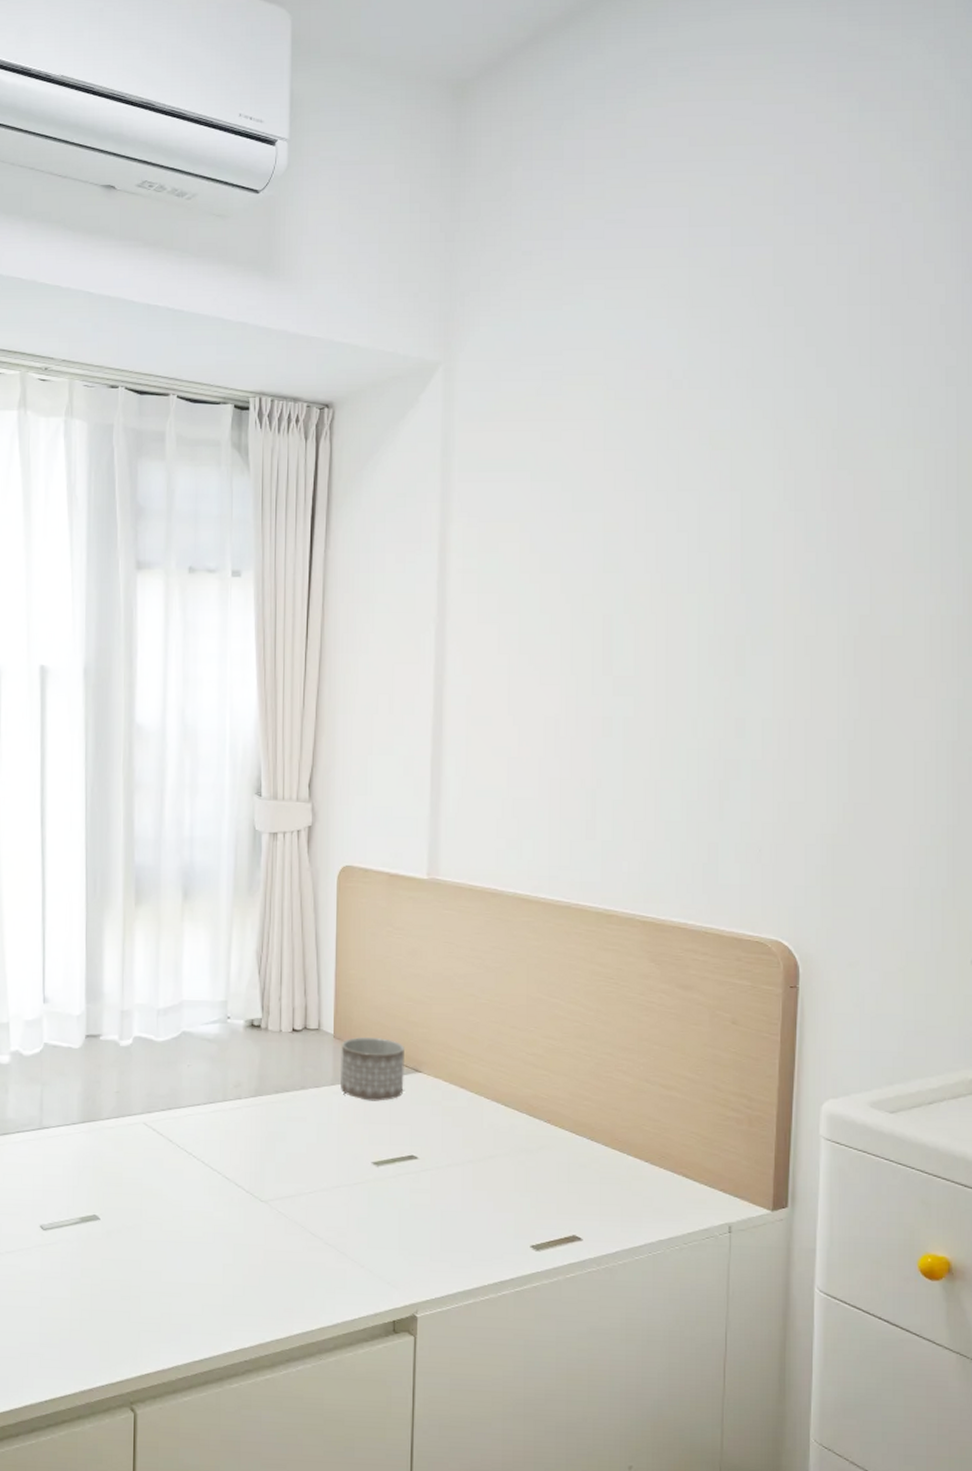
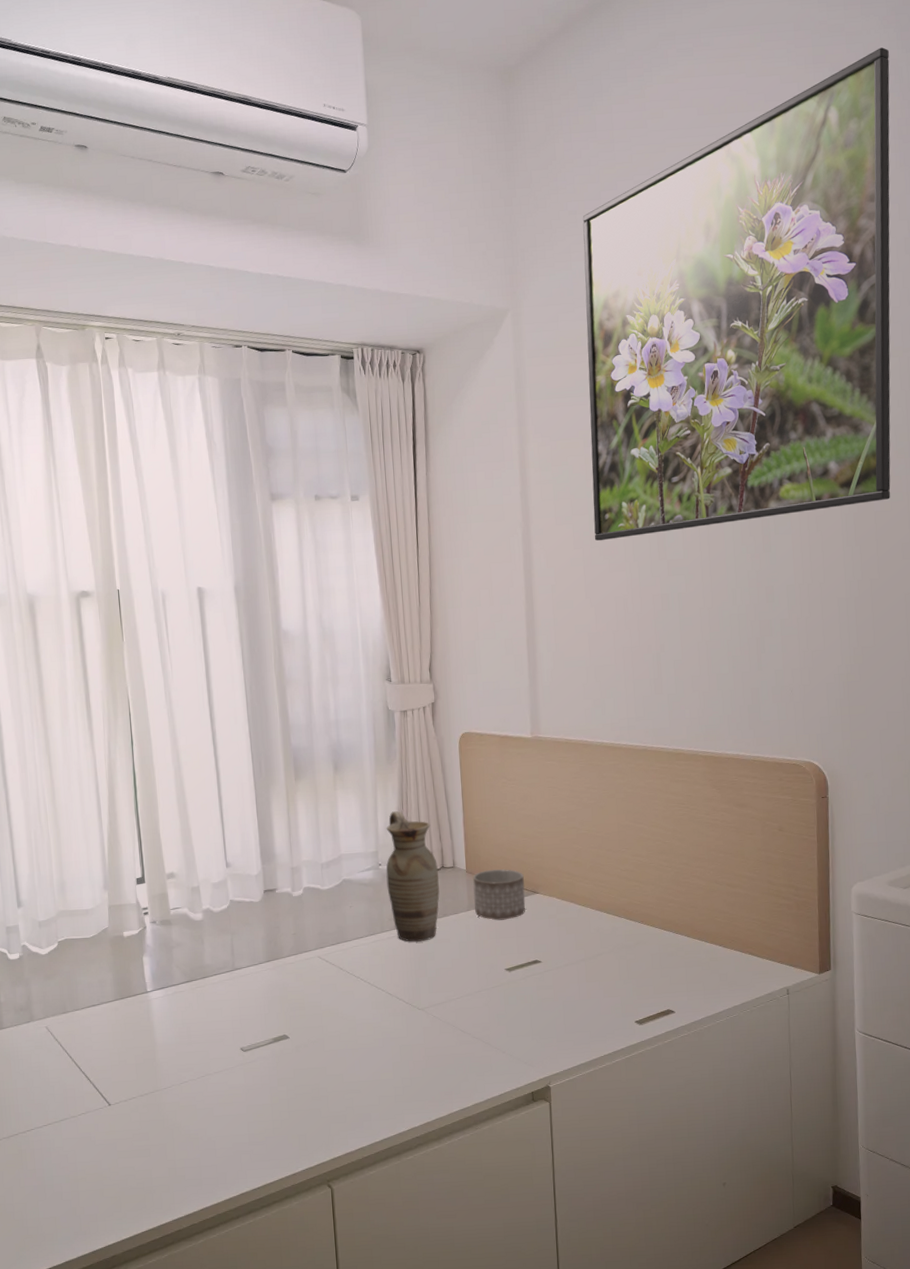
ceramic jug: none [235,954,299,1118] -> present [386,811,440,943]
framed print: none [524,76,934,647] -> present [582,47,891,541]

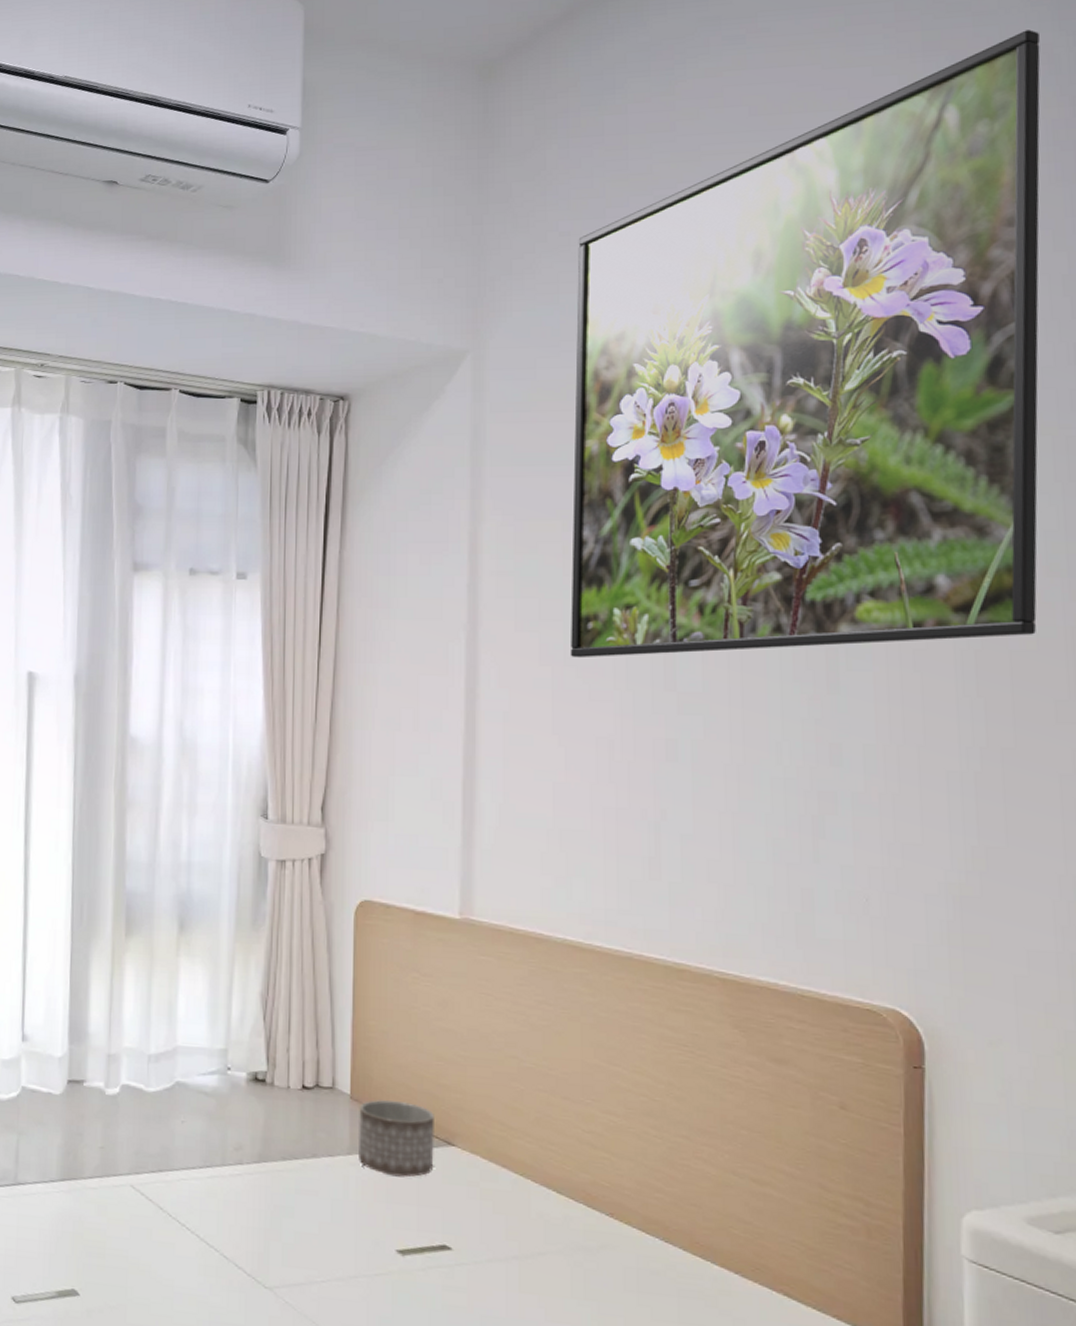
ceramic jug: present [386,811,440,943] -> none [236,997,310,1189]

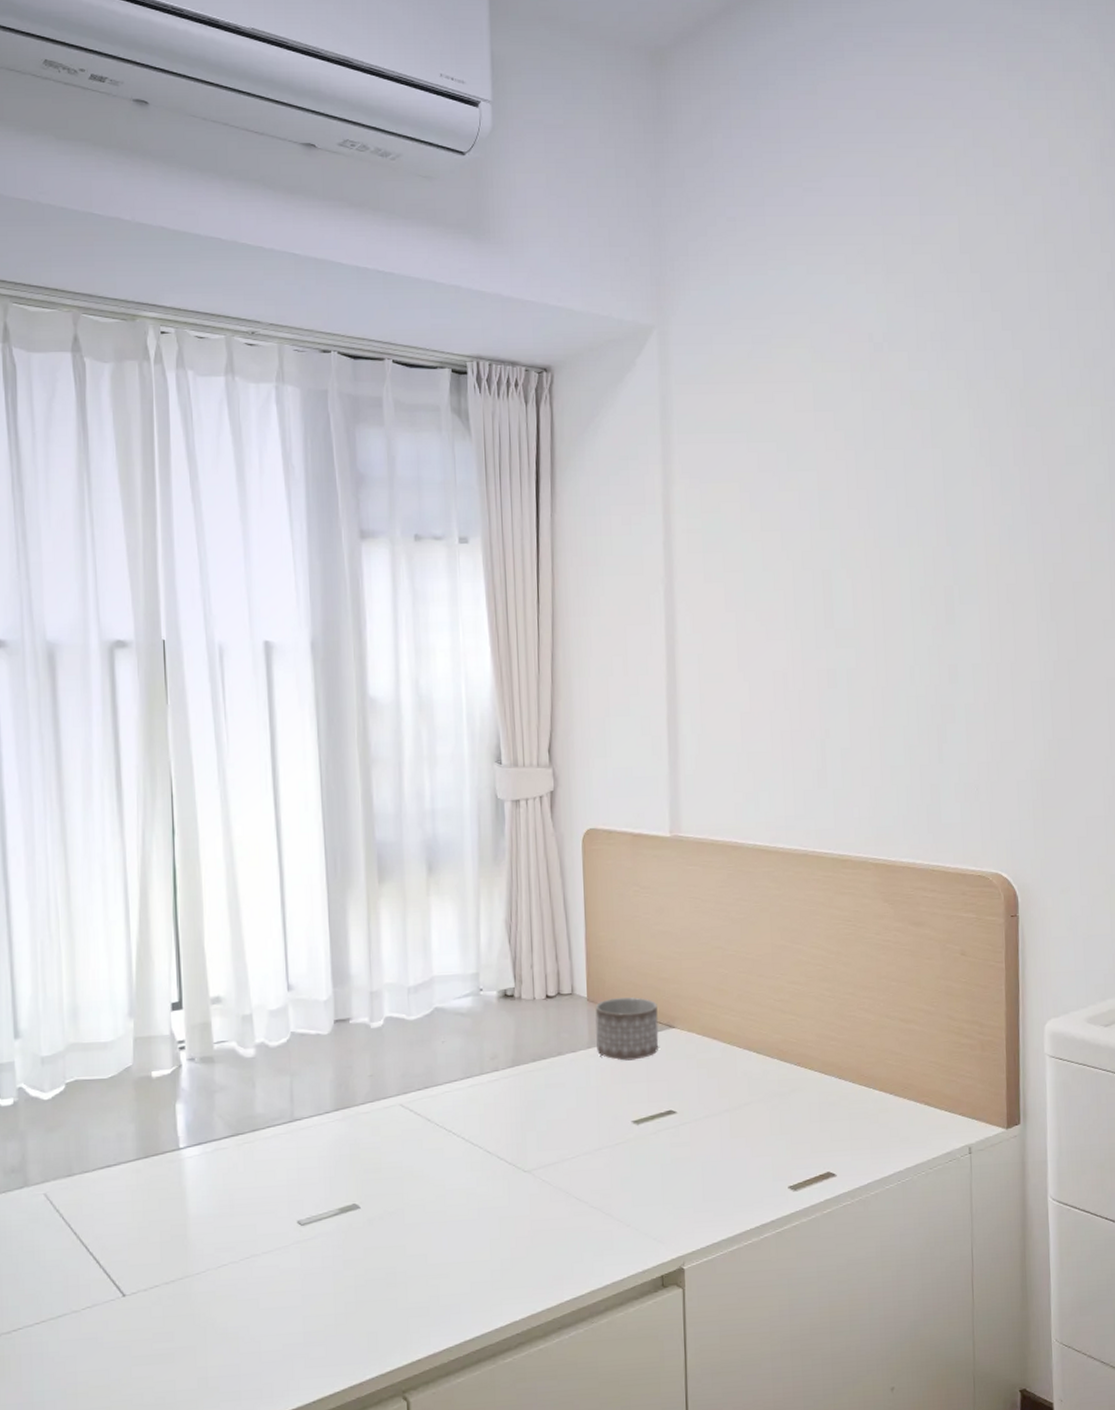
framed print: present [570,30,1041,658] -> none [742,59,1091,604]

